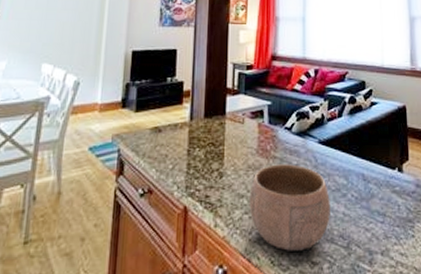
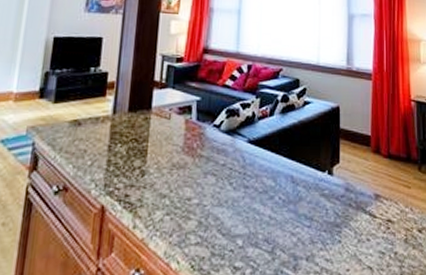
bowl: present [249,164,330,251] -> none [171,163,256,255]

